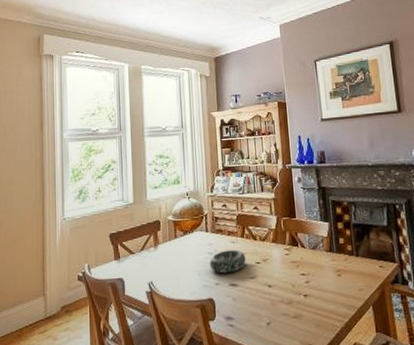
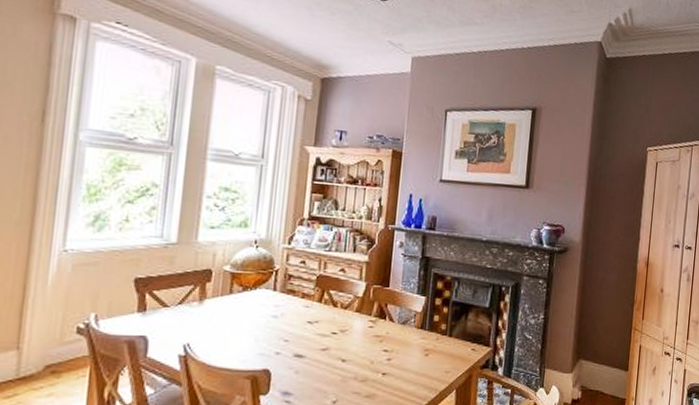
decorative bowl: present [209,249,246,274] -> none [271,315,320,342]

